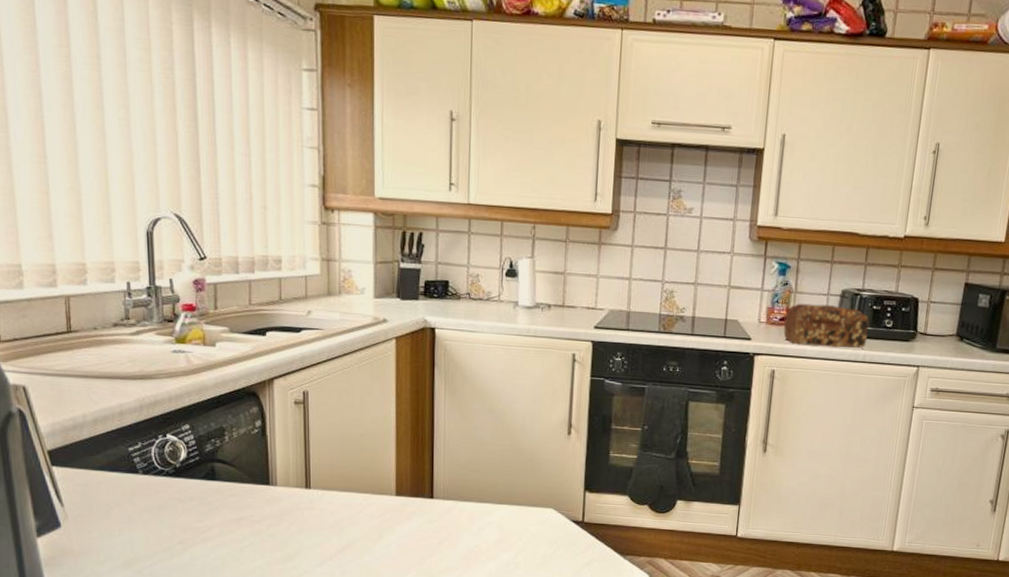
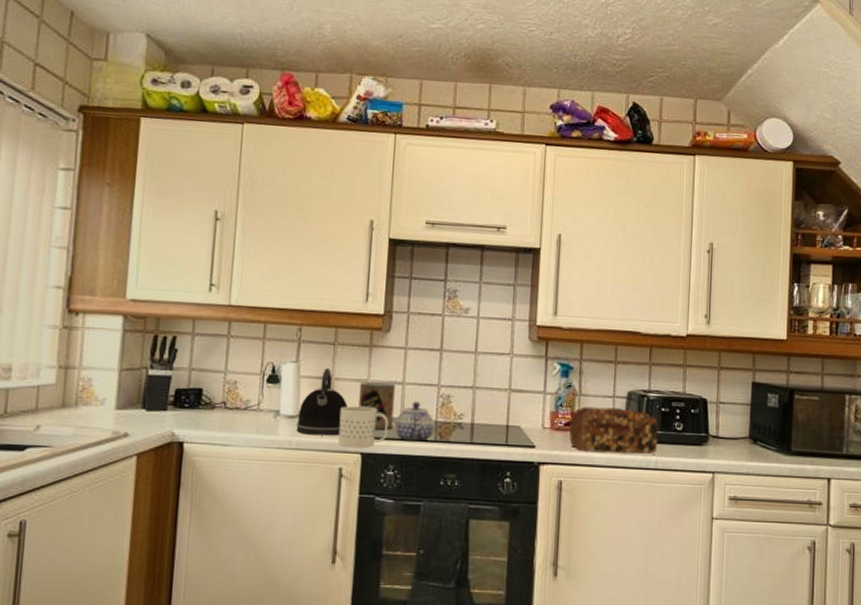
kettle: none [533,264,579,325] -> present [296,368,348,436]
mug: none [571,298,616,337] -> present [337,406,388,449]
tin can: none [589,277,624,321] -> present [359,382,396,430]
teapot: none [622,295,659,332] -> present [395,401,435,442]

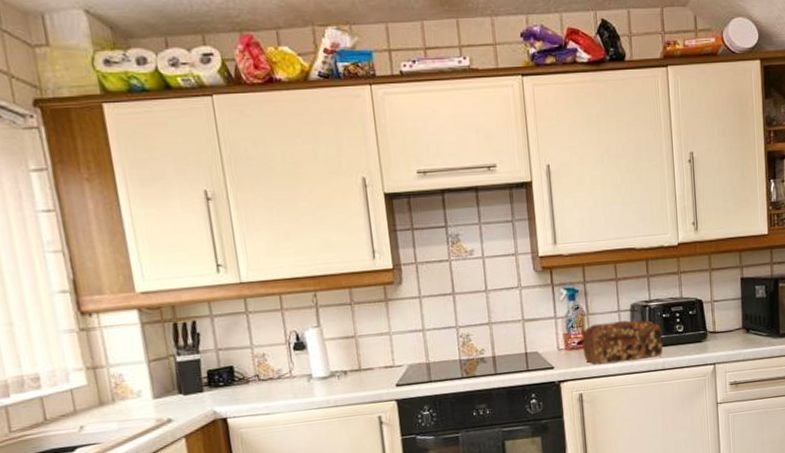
kettle: present [296,368,348,436] -> none [330,328,375,392]
mug: present [337,406,388,449] -> none [368,356,417,398]
tin can: present [359,382,396,430] -> none [382,332,422,377]
teapot: present [395,401,435,442] -> none [422,344,460,382]

